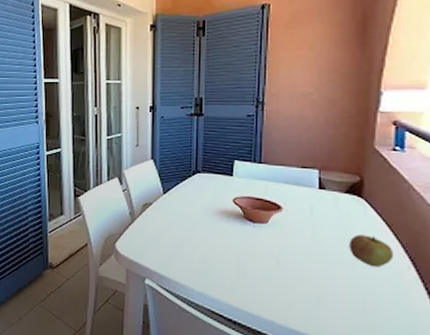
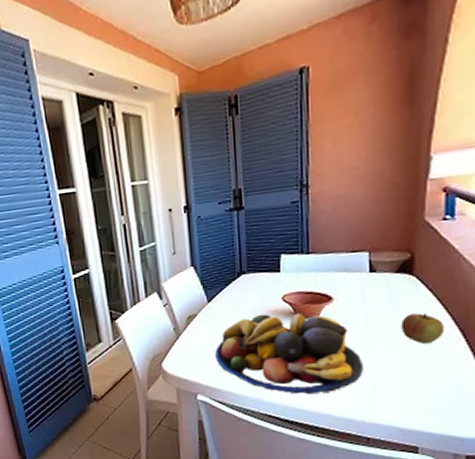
fruit bowl: none [166,212,309,299] -> present [215,312,363,394]

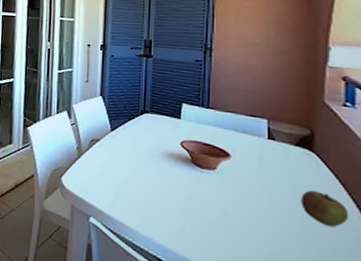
fruit bowl: present [215,312,363,394] -> none [112,153,259,252]

